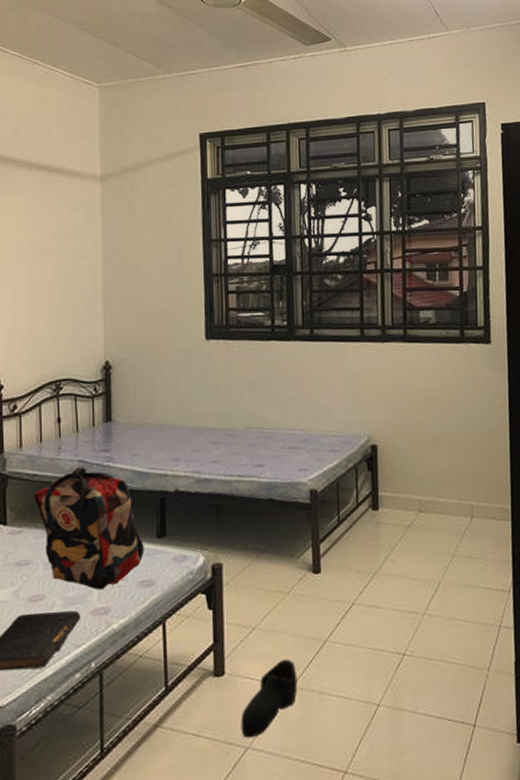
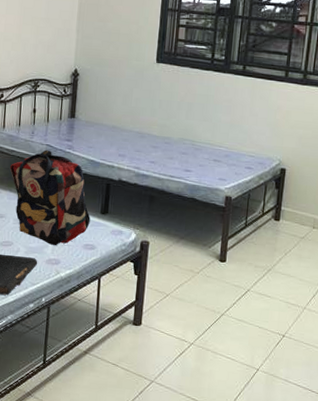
shoe: present [240,658,298,739] -> none [149,322,197,375]

